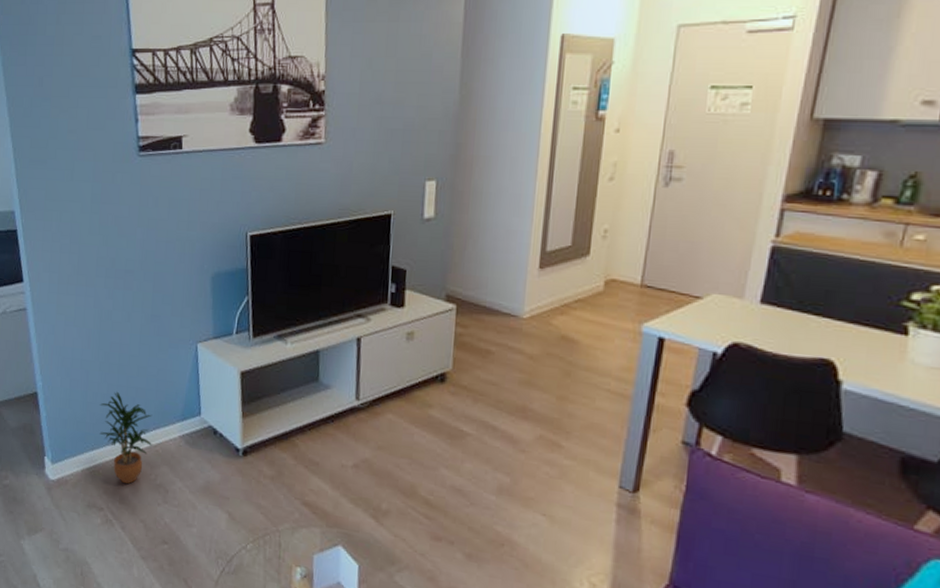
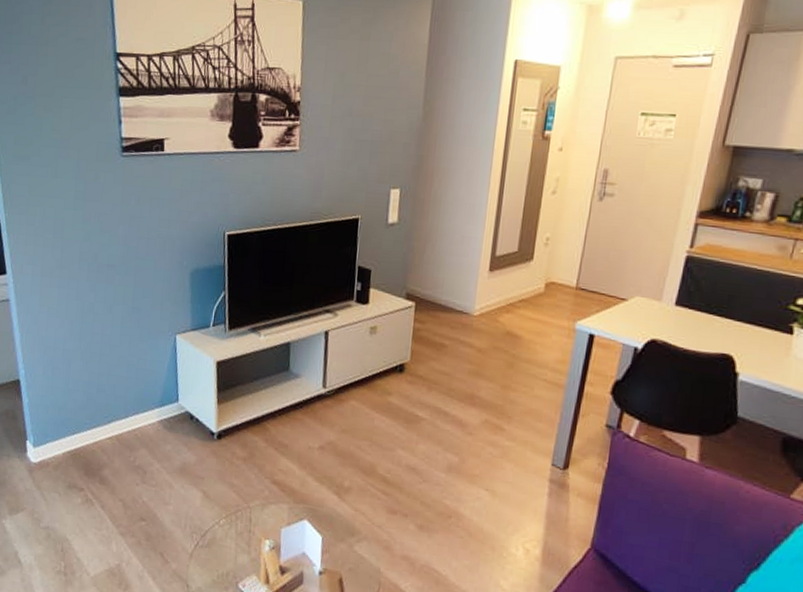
potted plant: present [99,391,153,484] -> none [80,379,132,466]

